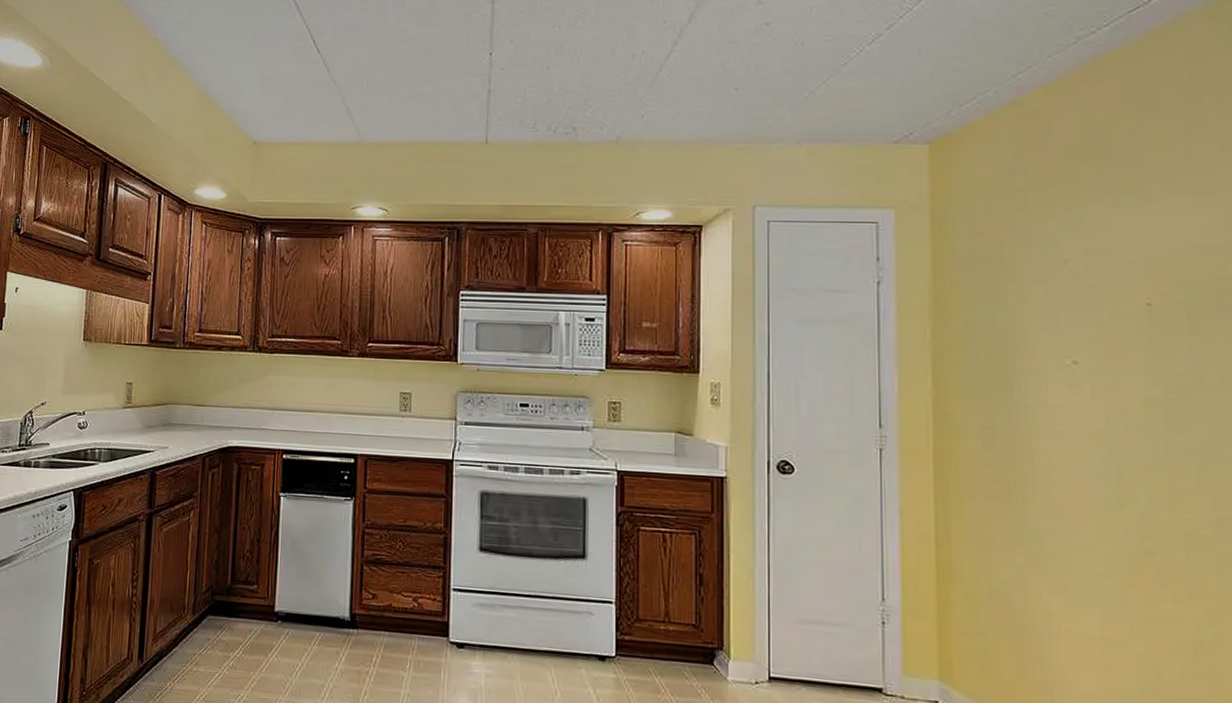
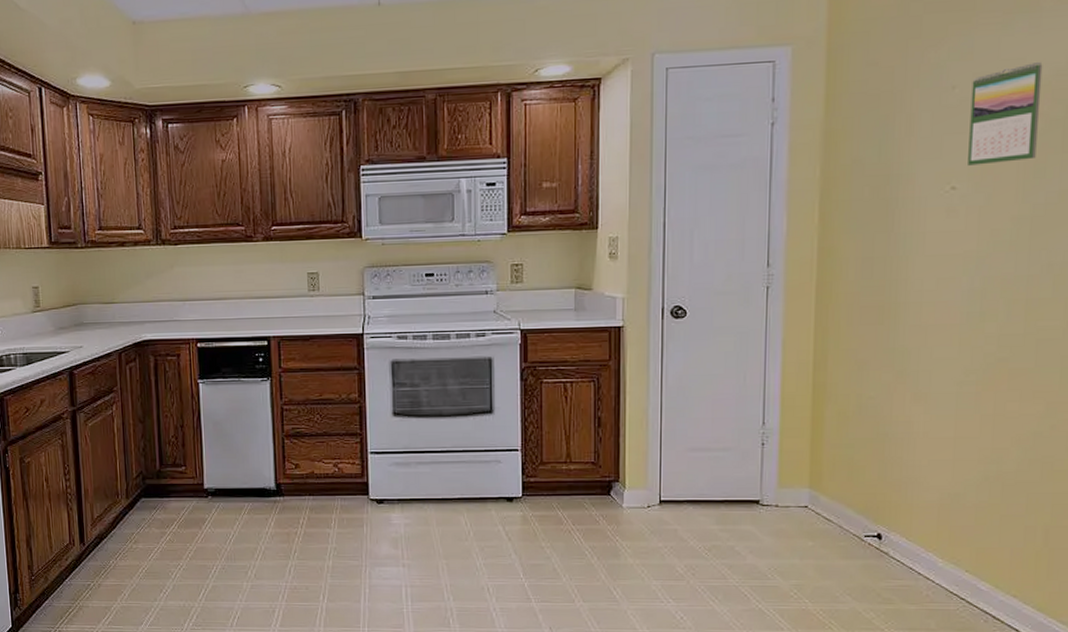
calendar: none [1085,242,1161,341] -> present [968,61,1043,166]

